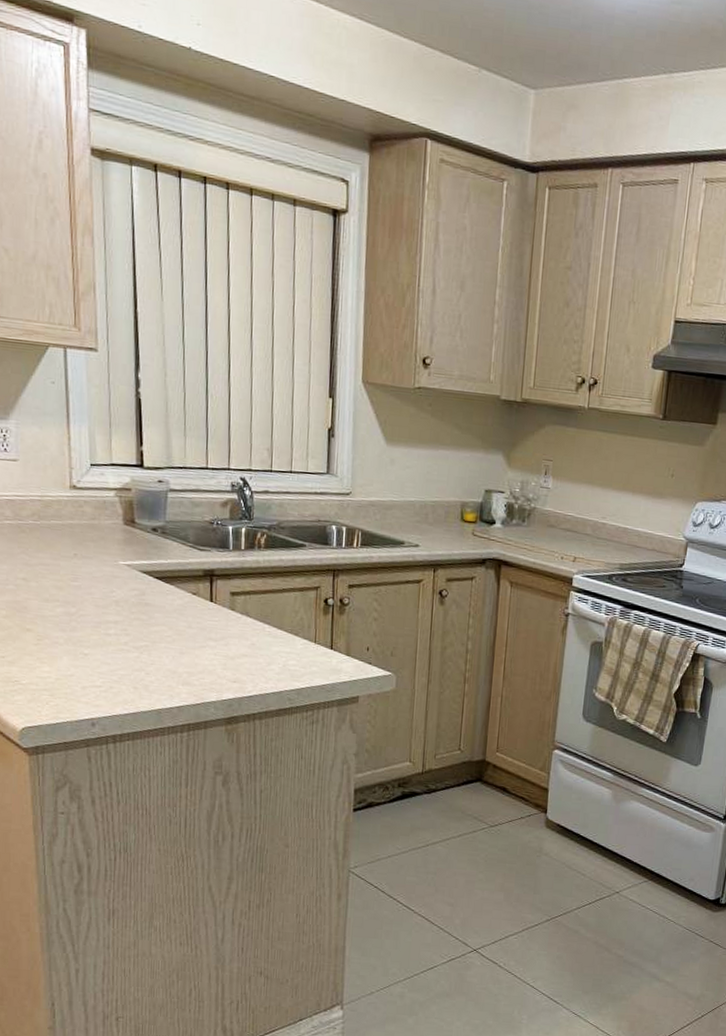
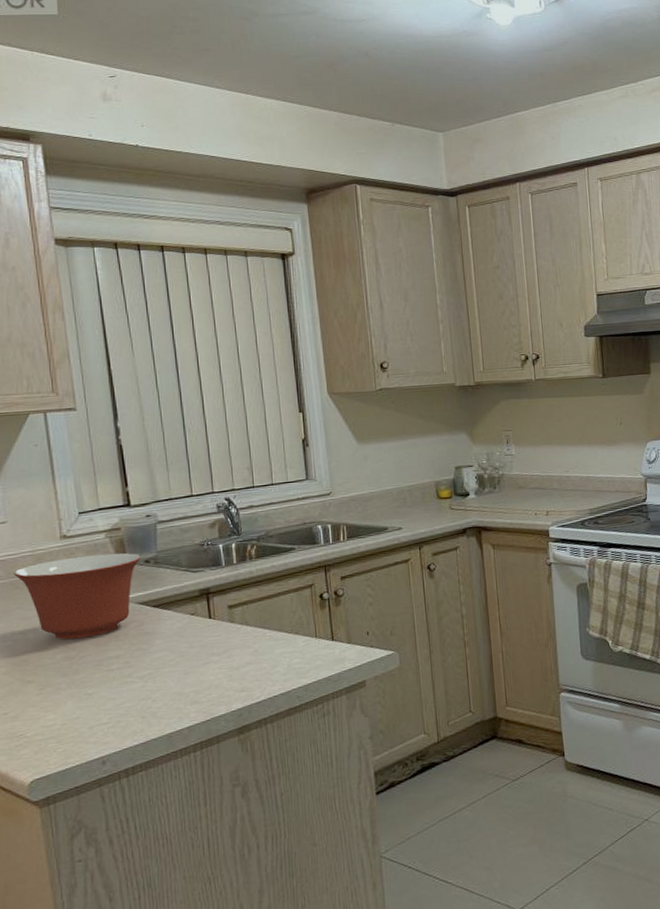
mixing bowl: none [21,509,149,597] -> present [14,553,141,640]

